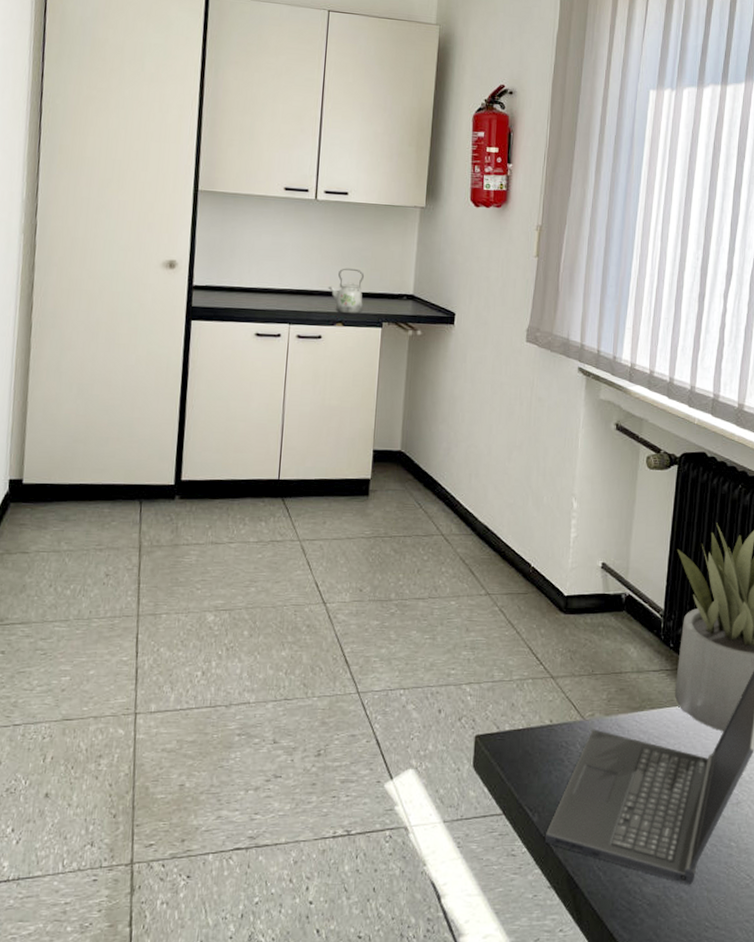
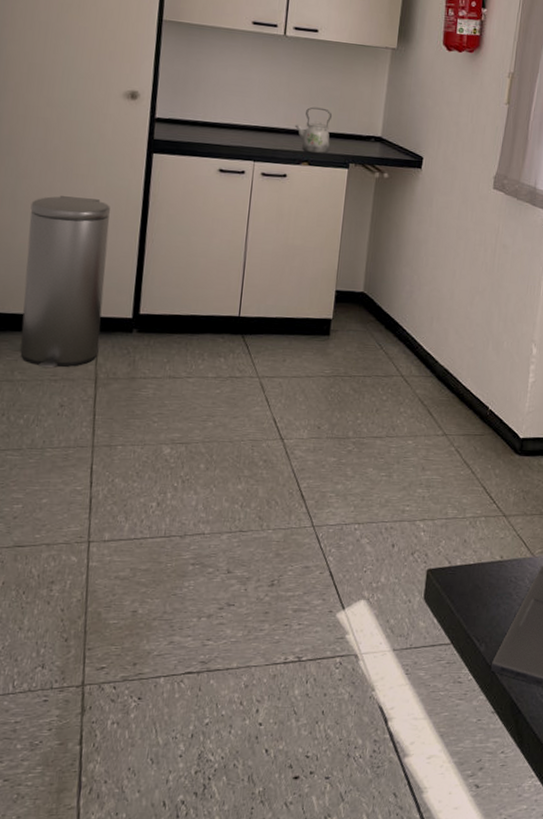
pedal bin: none [66,366,151,538] -> present [20,196,110,369]

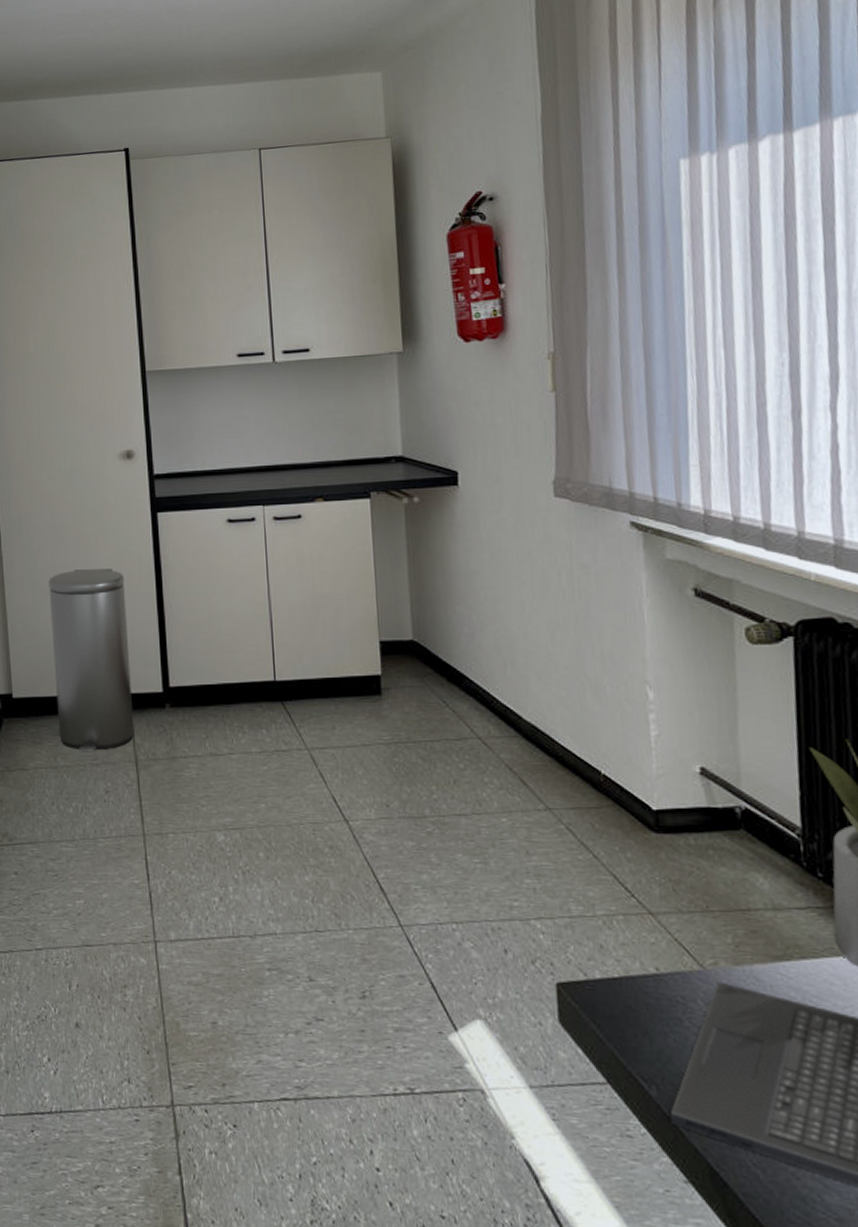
kettle: present [294,106,333,155] -> none [301,434,345,489]

